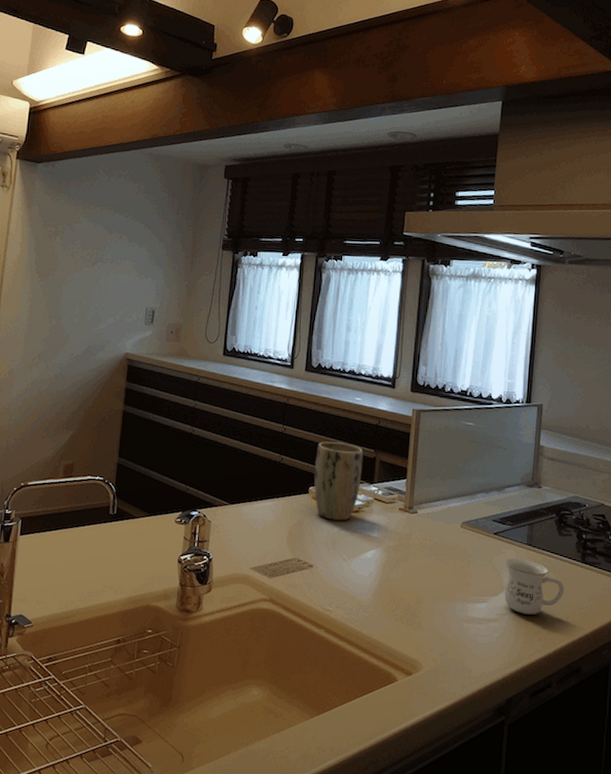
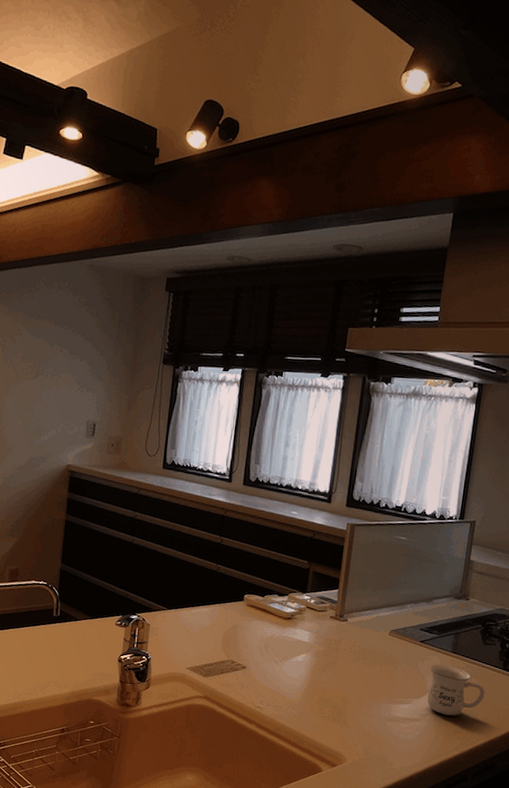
plant pot: present [314,441,364,521] -> none [249,552,298,627]

